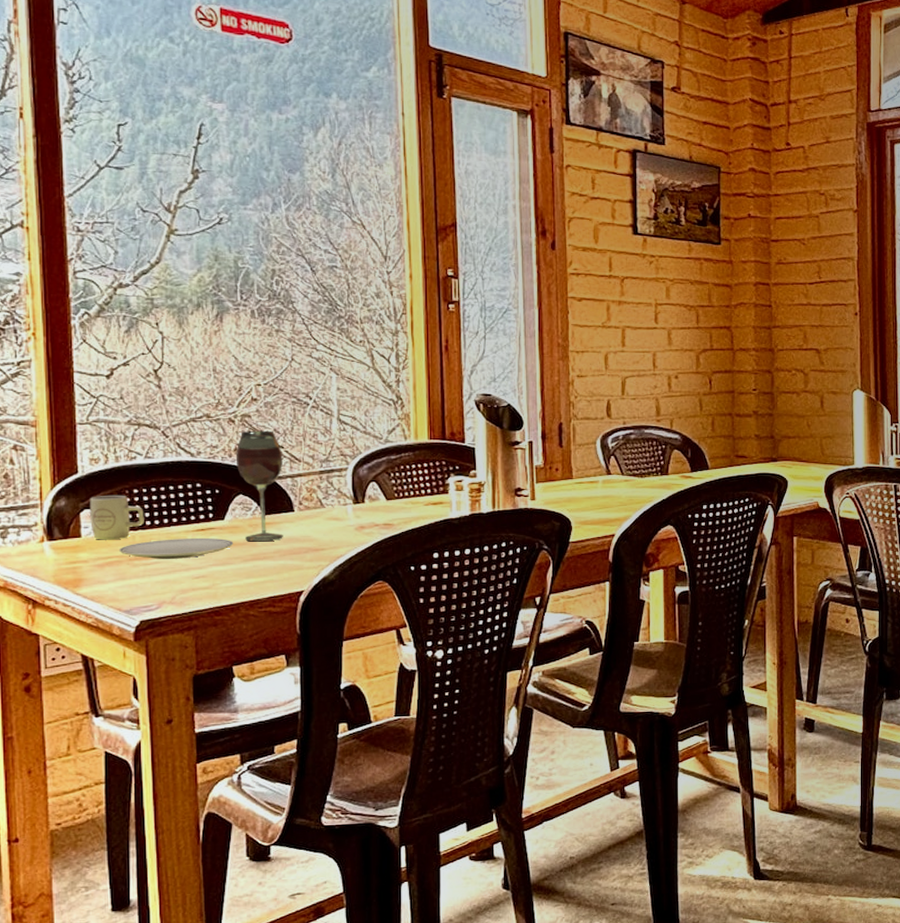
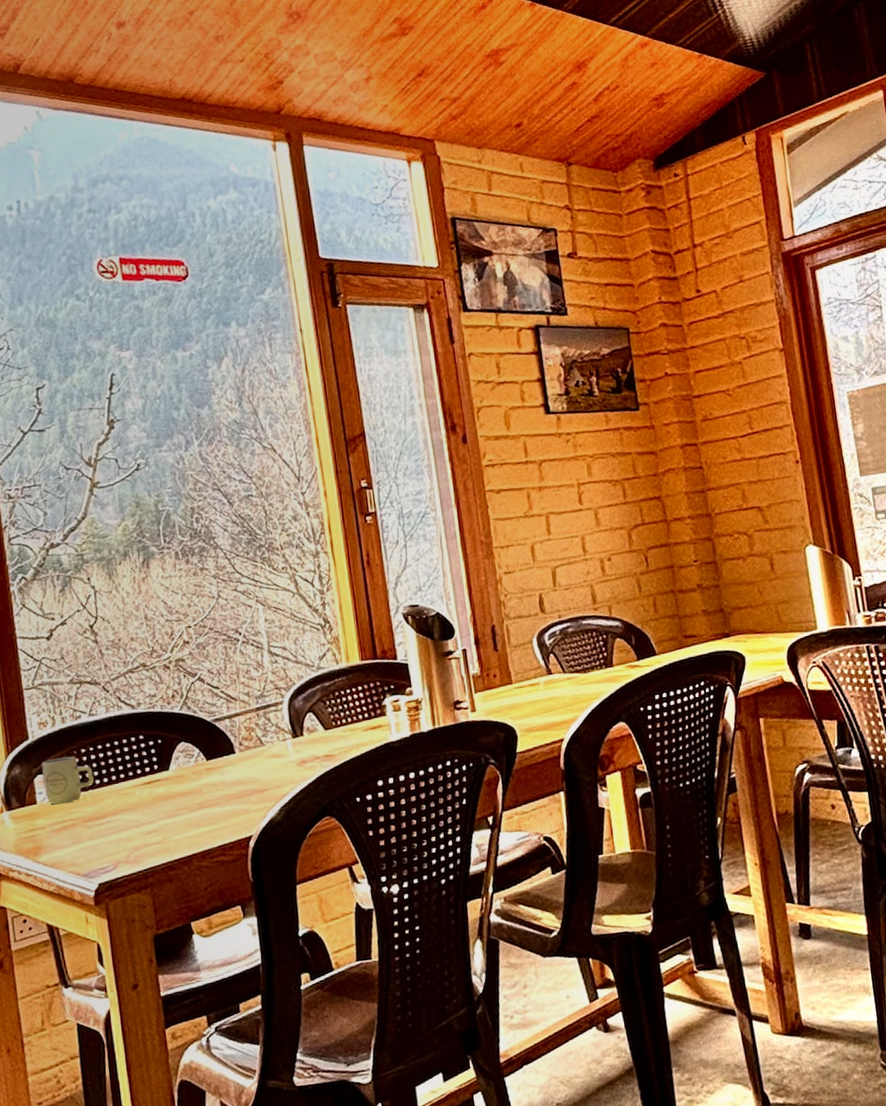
plate: present [118,537,234,559] -> none [72,789,180,819]
wineglass: present [235,430,283,542] -> none [173,672,227,790]

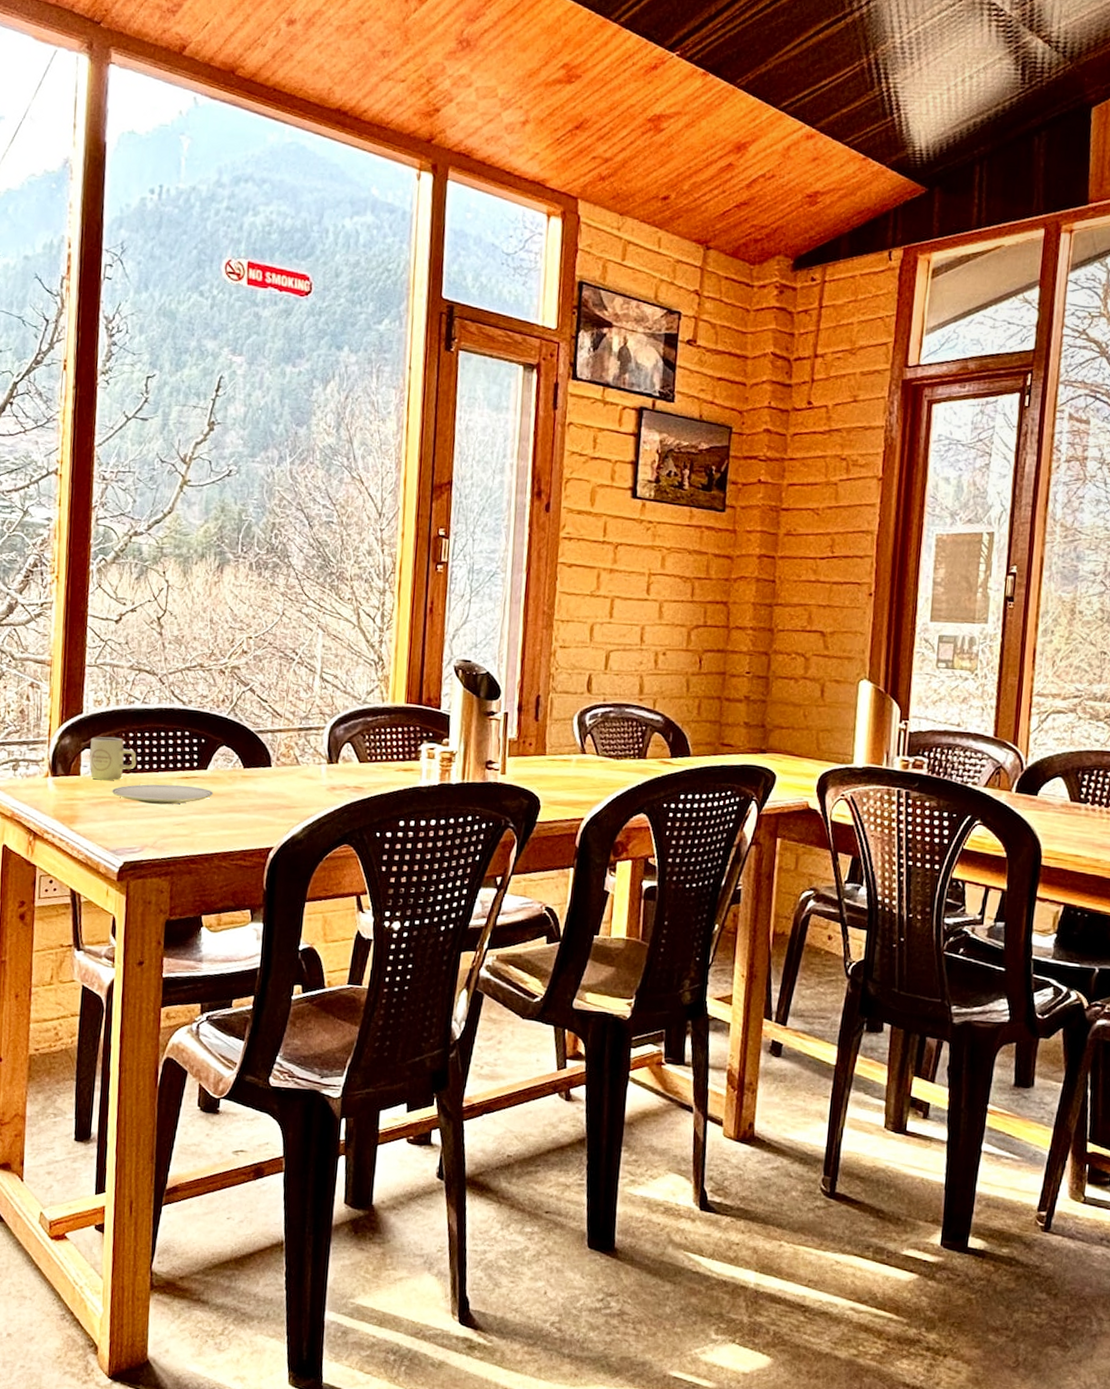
plate: none [72,789,180,819] -> present [111,784,214,805]

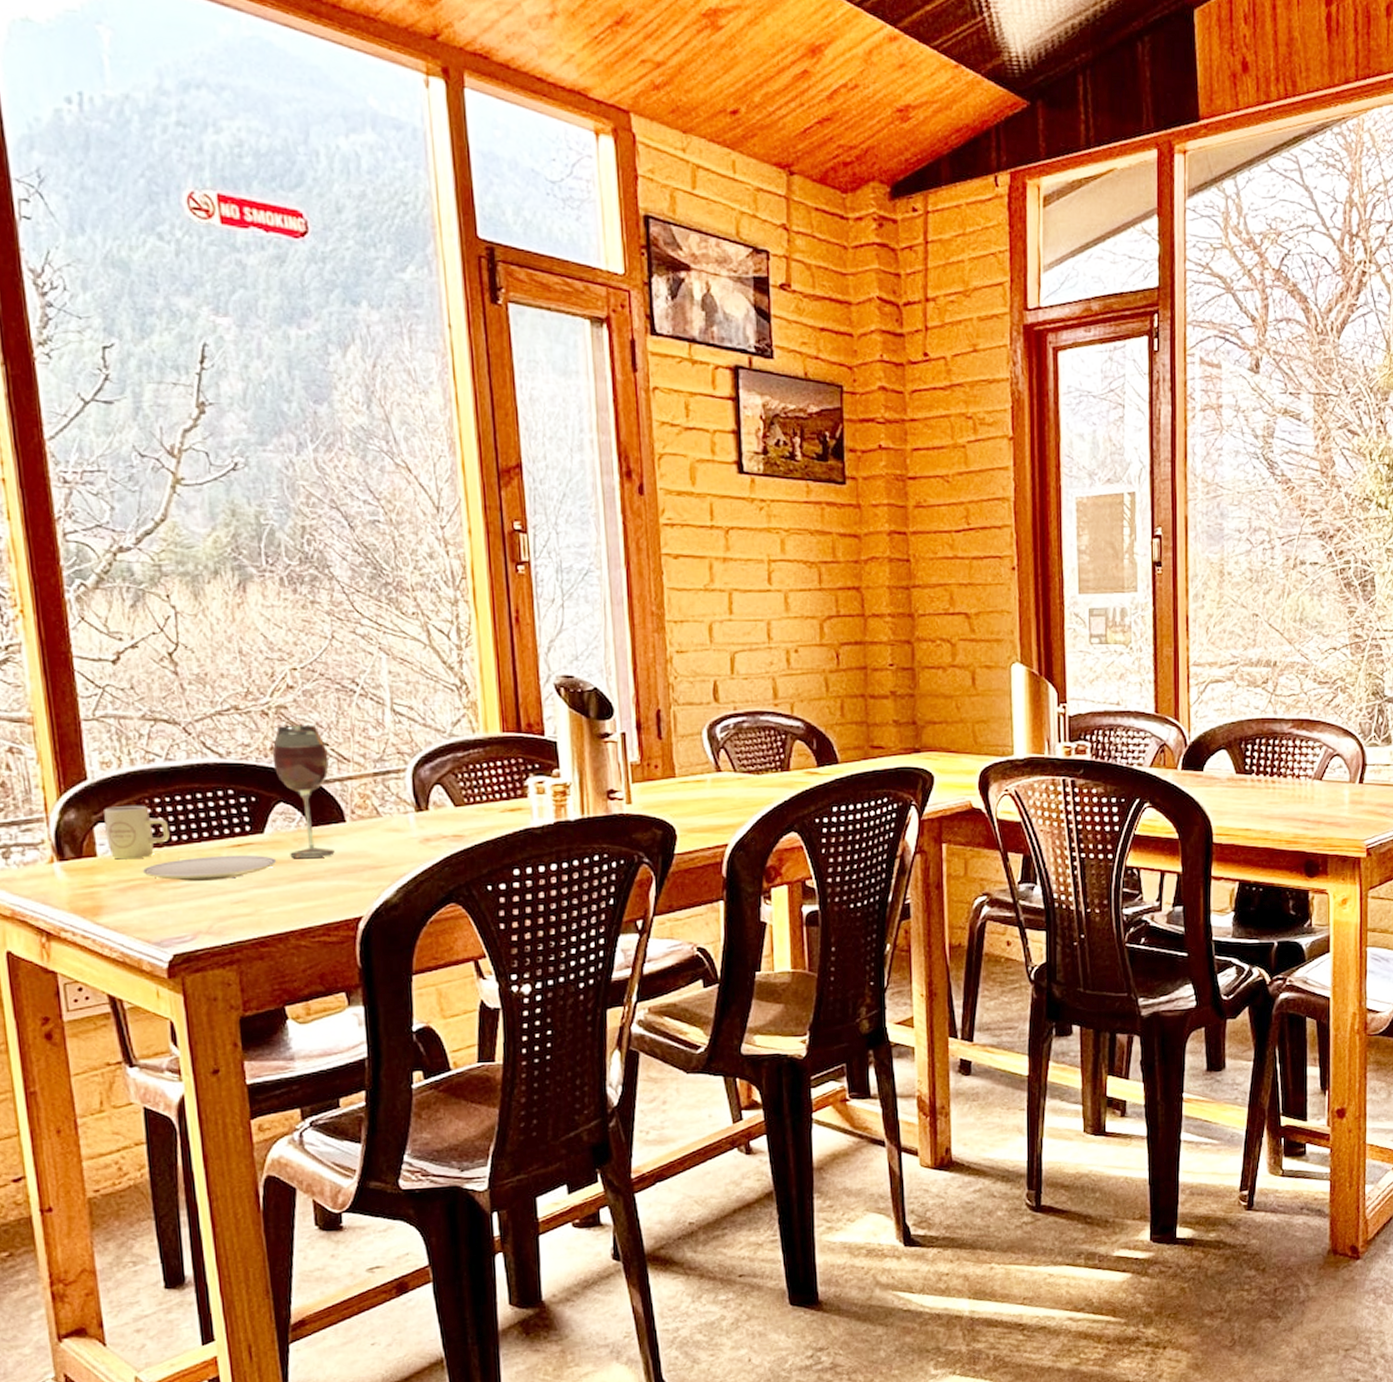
wineglass: none [222,683,266,795] -> present [272,724,335,859]

